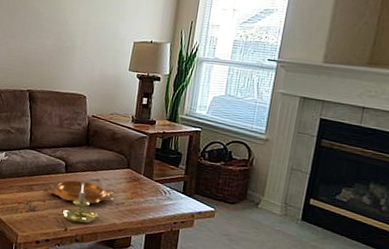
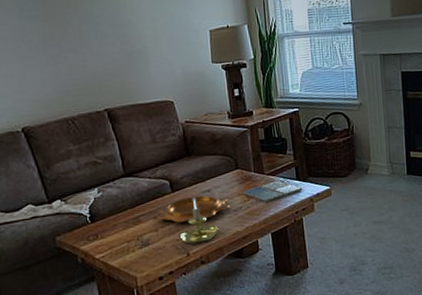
drink coaster: none [128,188,187,206] -> present [242,180,303,202]

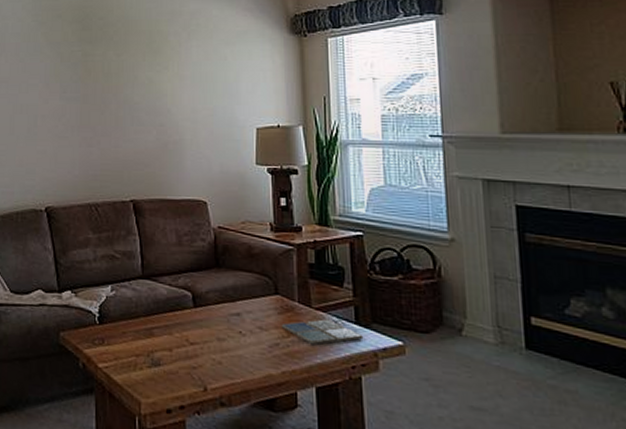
decorative bowl: present [157,195,230,223] -> none [173,316,264,348]
candle holder: present [176,198,219,245] -> none [194,320,247,379]

